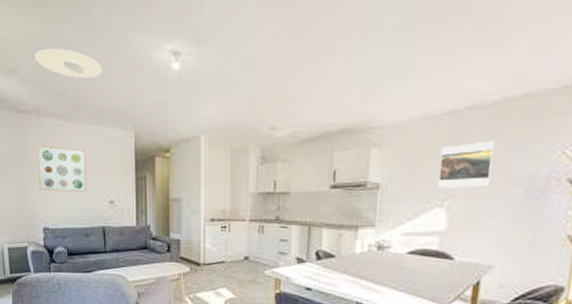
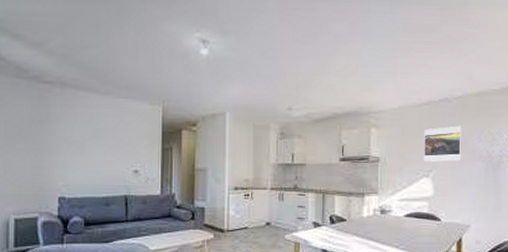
ceiling light: present [35,47,102,78] -> none [64,26,133,56]
wall art: present [37,144,87,193] -> none [58,114,111,162]

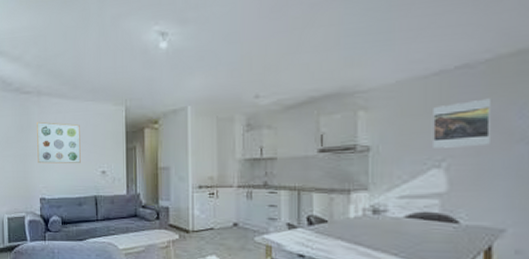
wall art: none [58,114,111,162] -> present [37,121,81,164]

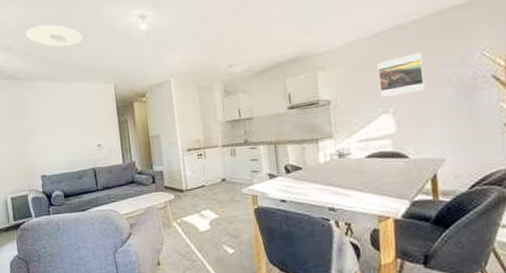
wall art: present [37,121,81,164] -> none [31,104,77,144]
ceiling light: none [38,36,96,61] -> present [26,24,83,47]

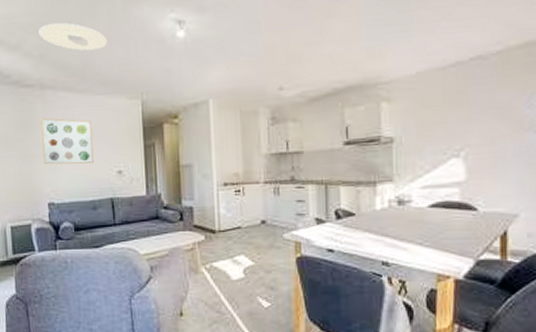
wall art: none [31,104,77,144] -> present [41,118,94,165]
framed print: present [377,52,425,97] -> none [451,89,503,138]

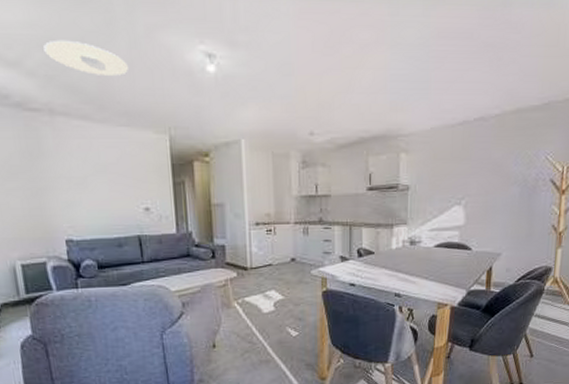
wall art: present [41,118,94,165] -> none [52,147,117,200]

